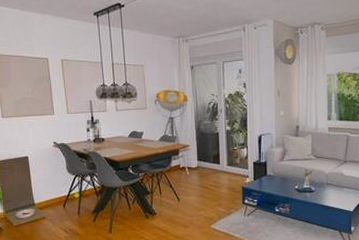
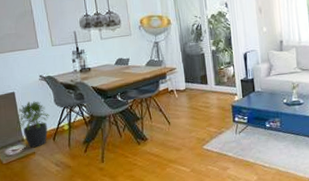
potted plant: none [27,167,61,213] -> present [15,101,50,148]

